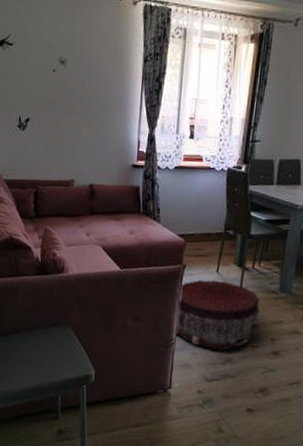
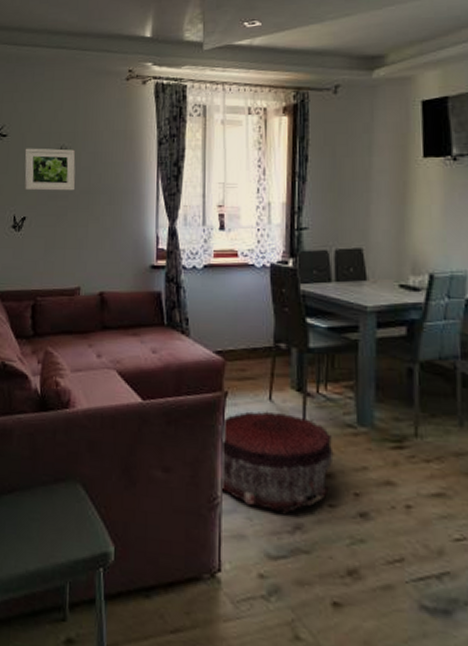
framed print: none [28,57,73,98] -> present [24,148,76,191]

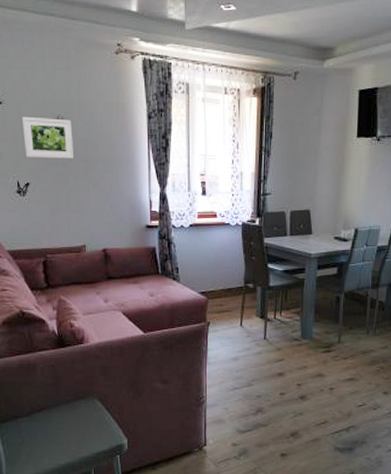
pouf: present [221,411,334,514] -> none [205,334,285,402]

